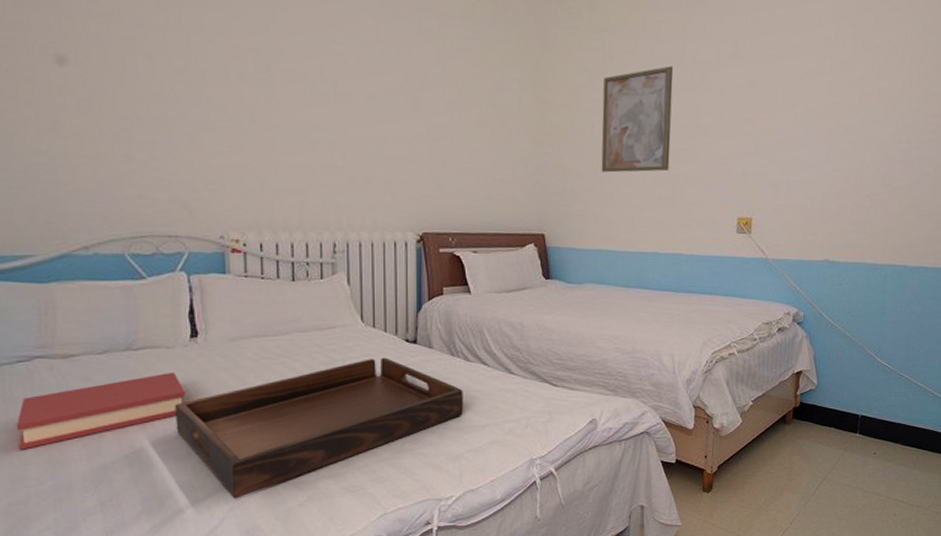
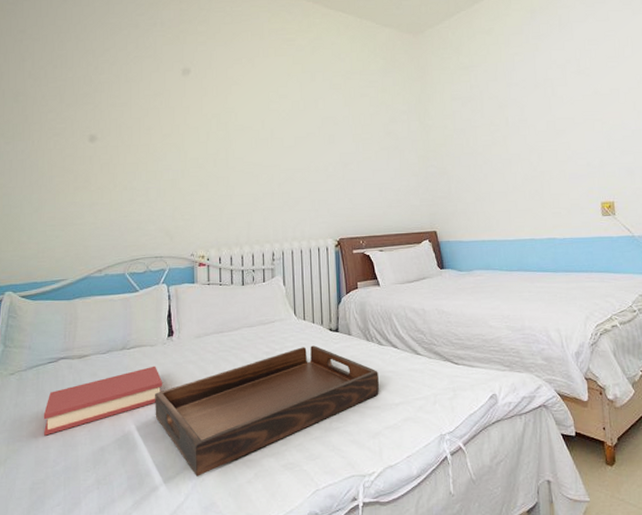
wall art: present [601,66,673,173] -> none [473,86,535,176]

